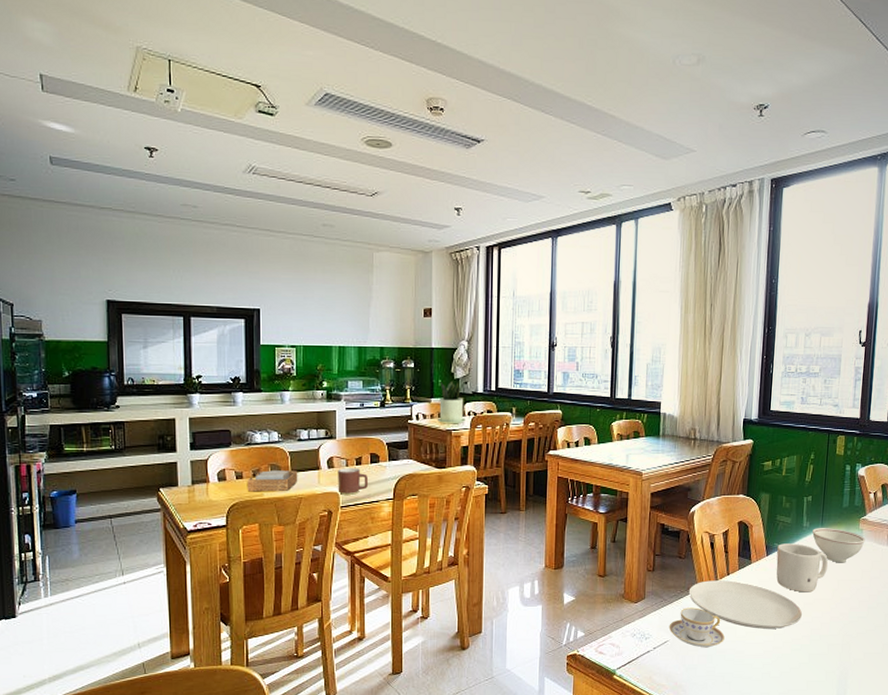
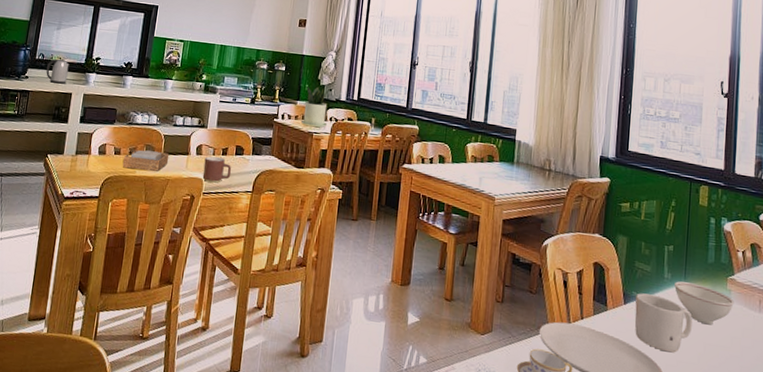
kettle: none [140,382,167,410] -> present [46,59,69,84]

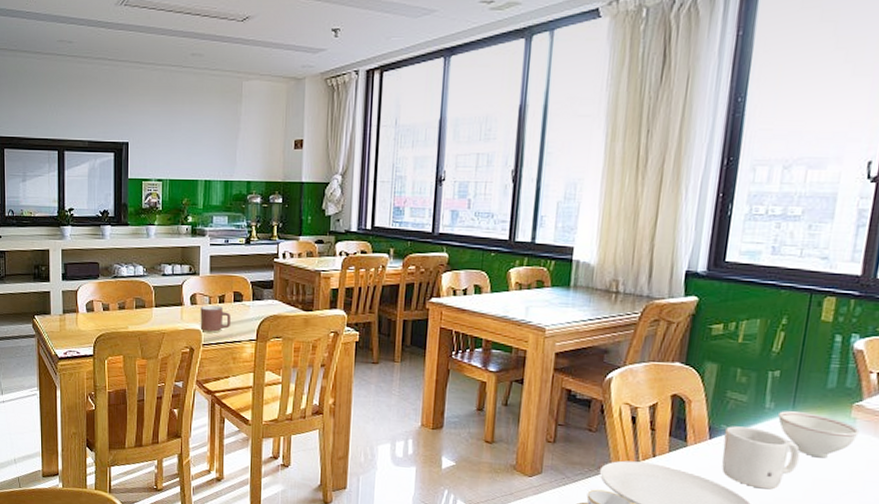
kettle: present [46,59,69,84] -> none [19,214,42,241]
napkin holder: present [122,150,170,172] -> none [113,304,162,326]
planter: present [301,86,327,128] -> none [306,218,336,265]

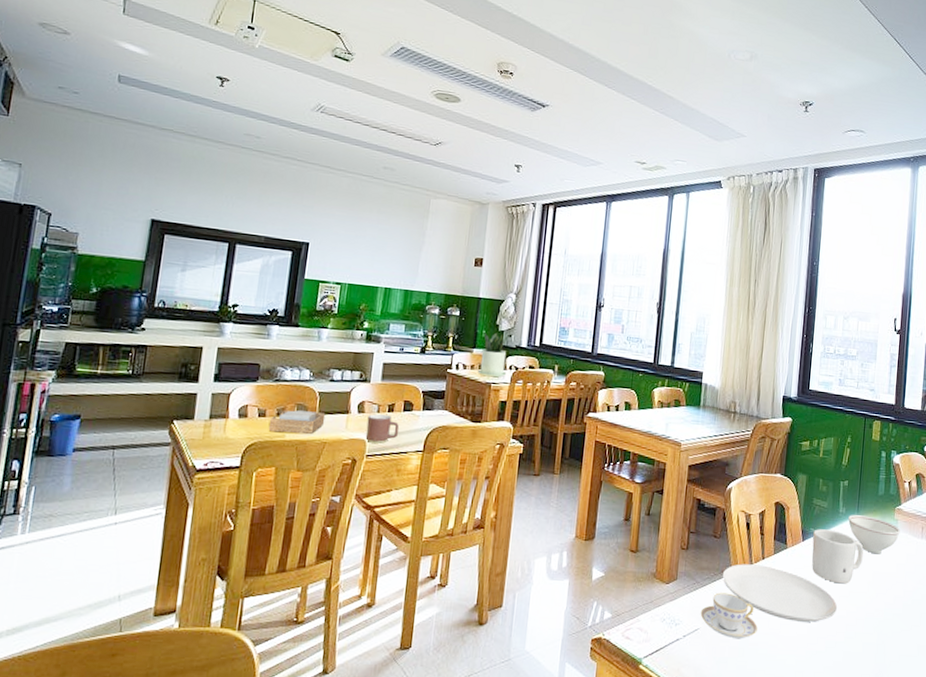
napkin holder: none [113,304,162,326] -> present [268,410,326,435]
planter: none [306,218,336,265] -> present [478,332,506,378]

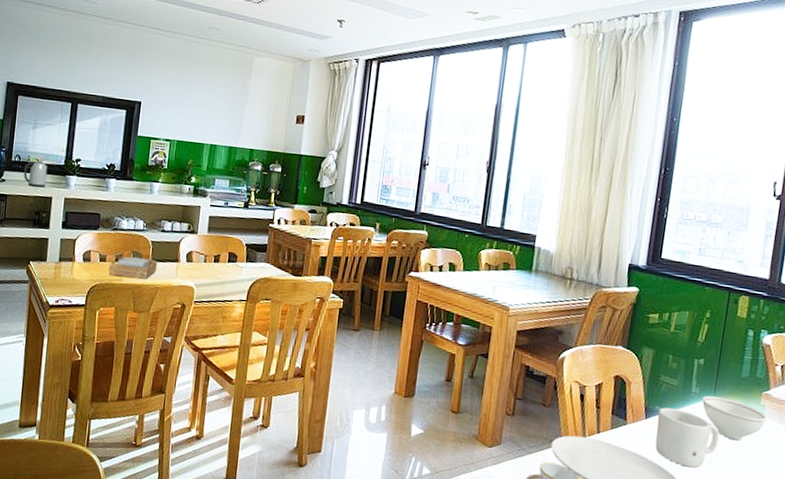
kettle: none [168,306,199,337] -> present [24,160,48,188]
mug: present [365,414,399,444] -> none [193,263,224,292]
planter: present [478,332,506,378] -> none [299,189,327,234]

